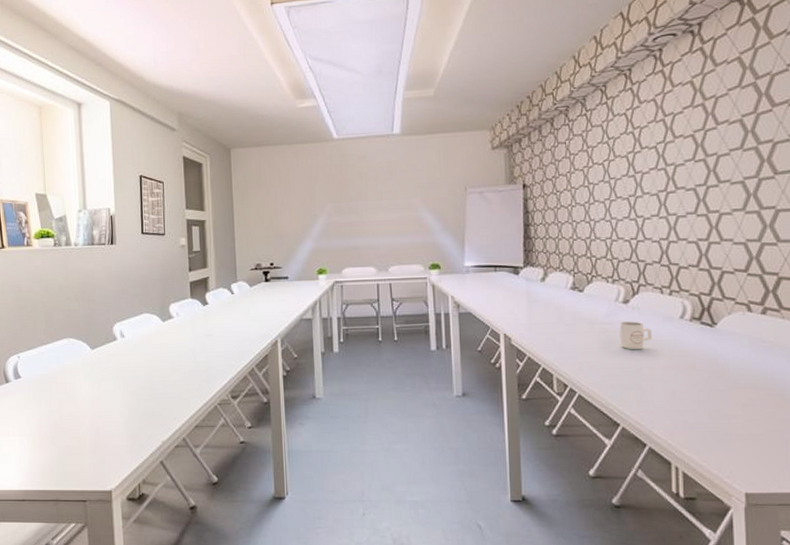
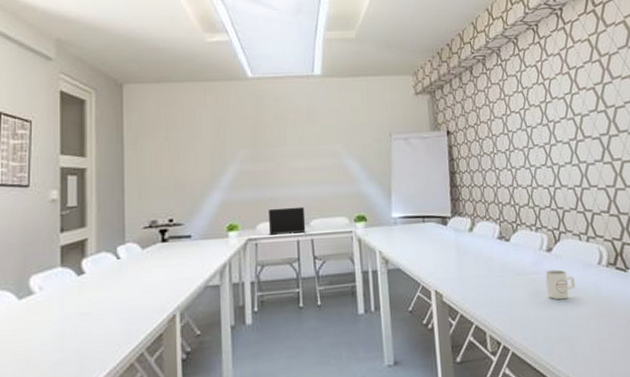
laptop computer: none [351,254,385,279] -> present [268,206,306,235]

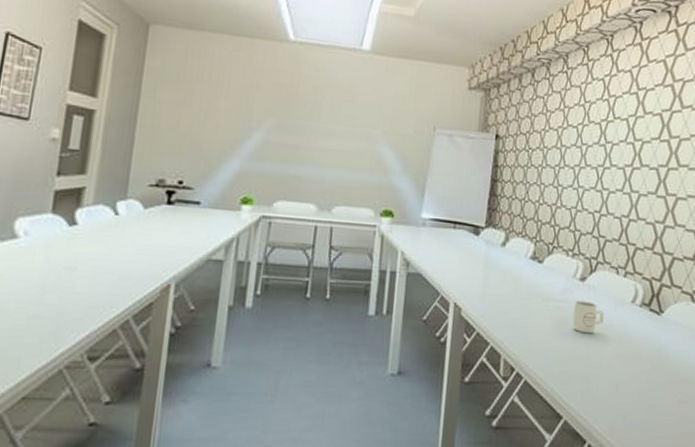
laptop computer: present [268,206,306,235] -> none [286,187,329,219]

